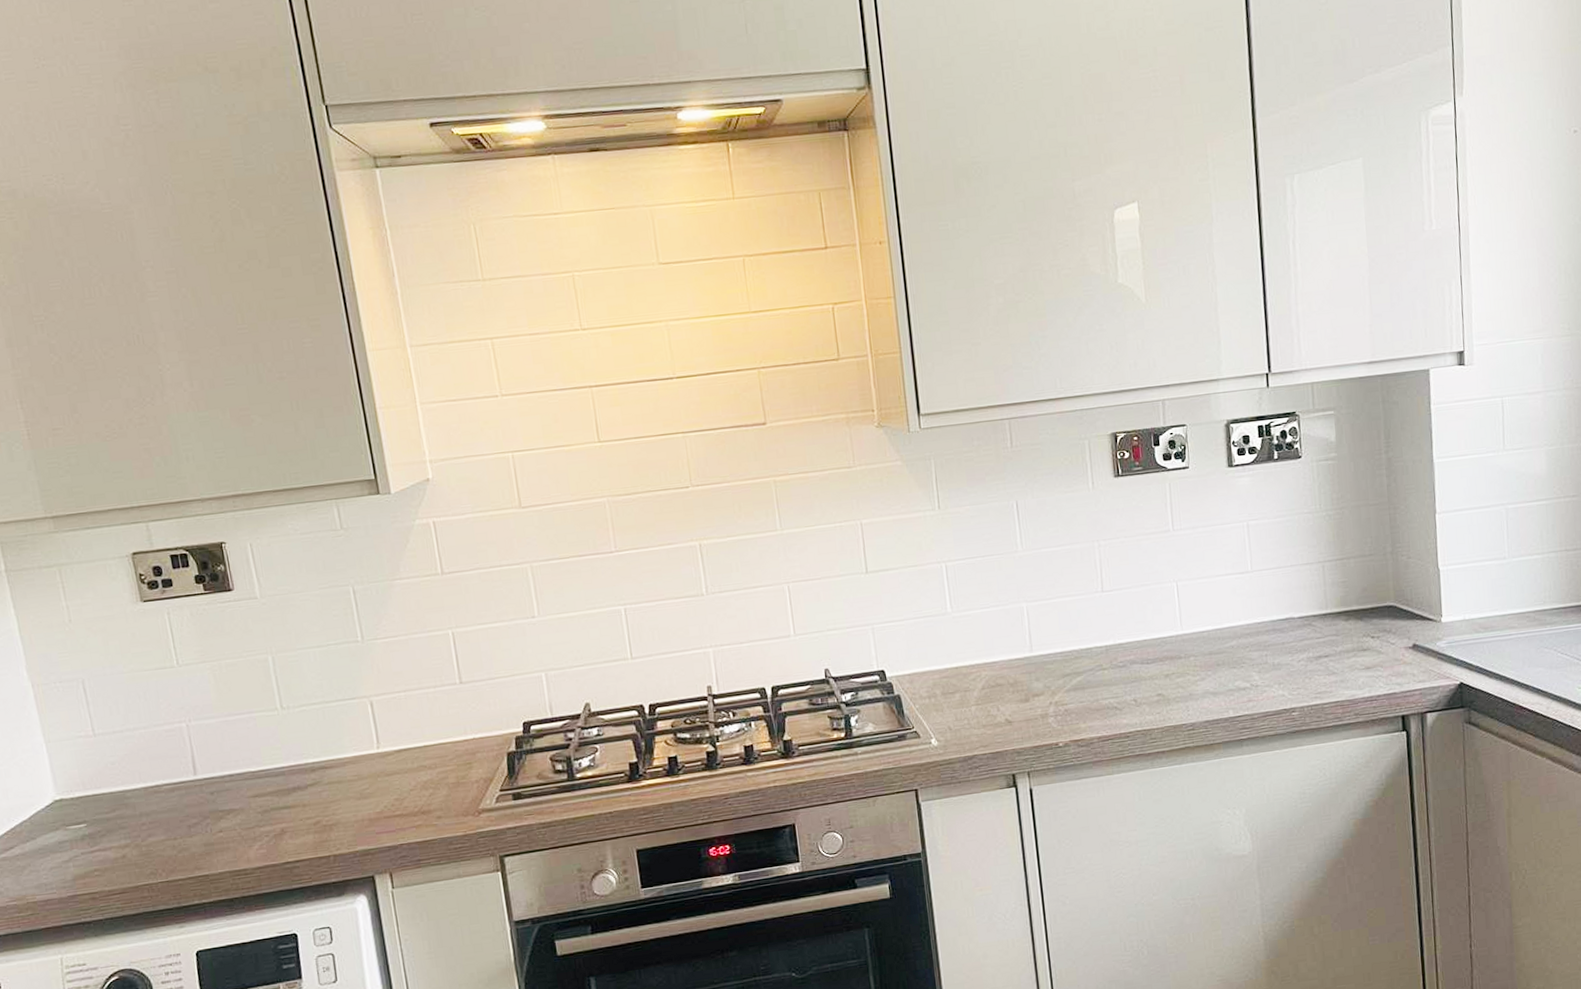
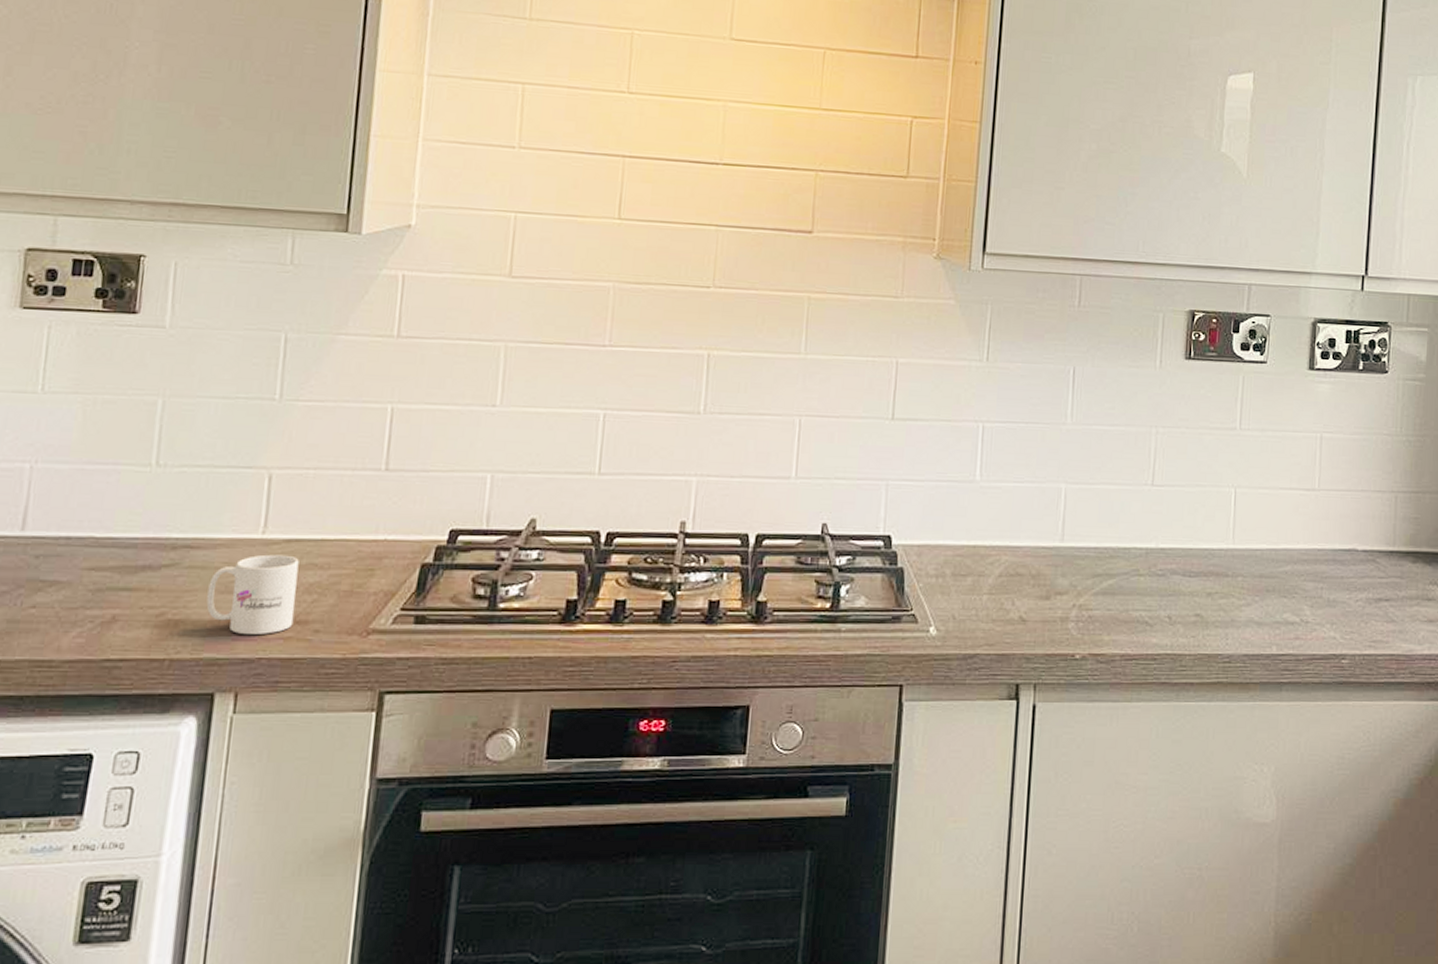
mug: none [347,762,420,829] -> present [206,554,299,634]

